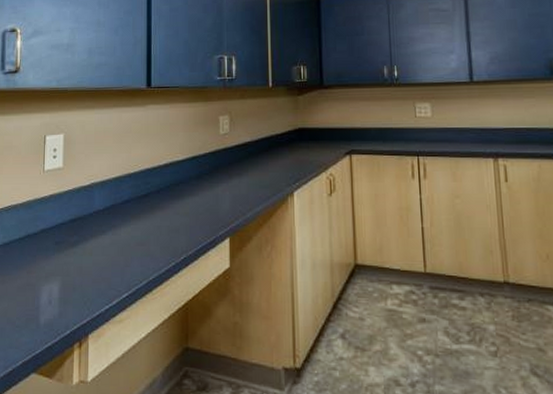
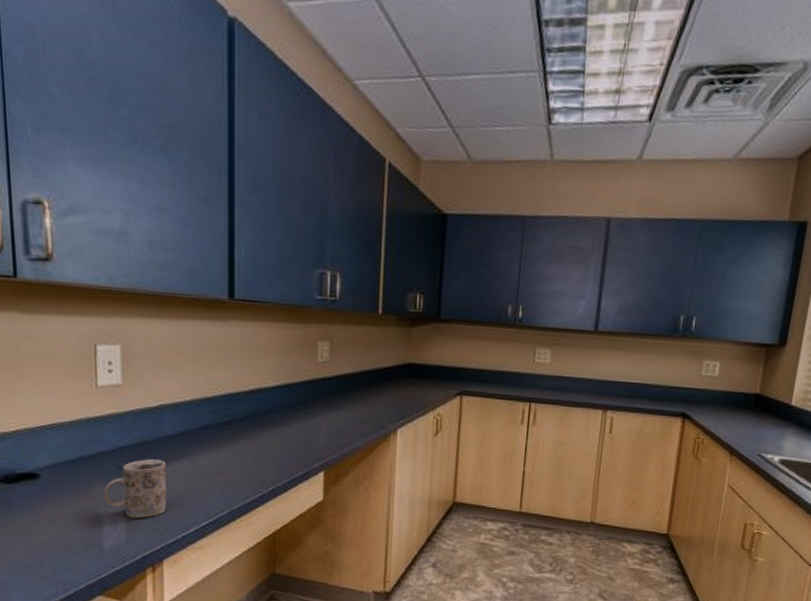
mug: none [43,234,94,292] -> present [103,459,166,519]

